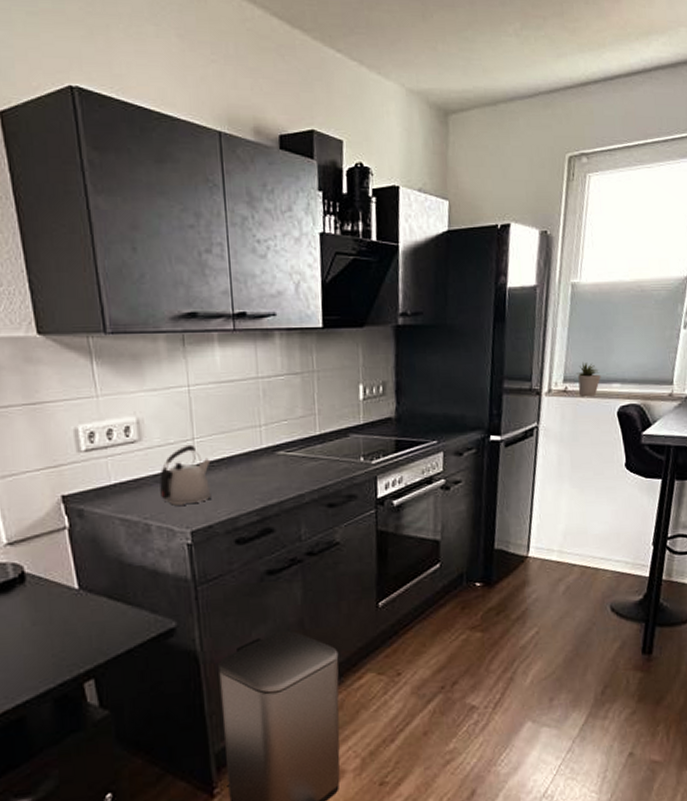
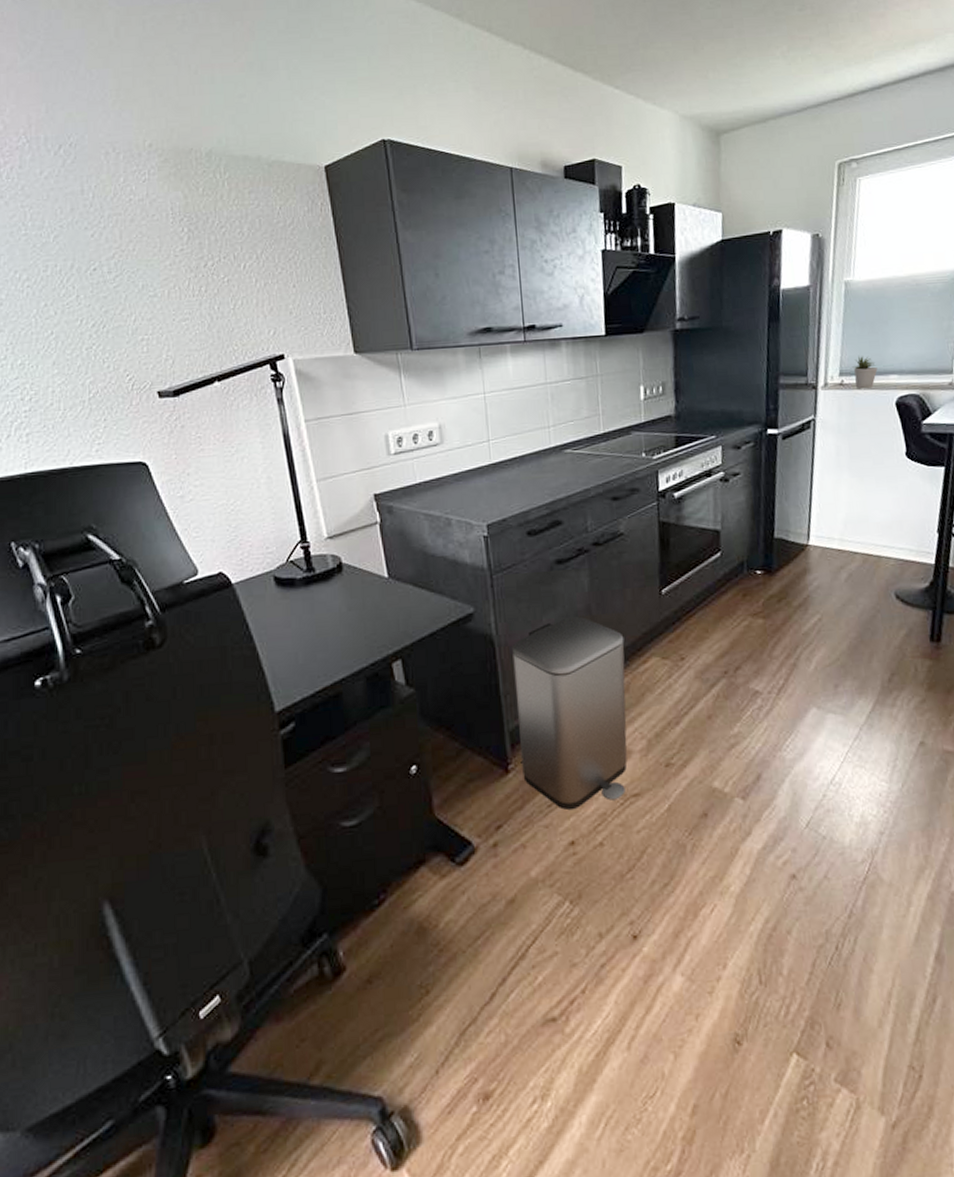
kettle: present [159,444,212,507] -> none [459,445,505,502]

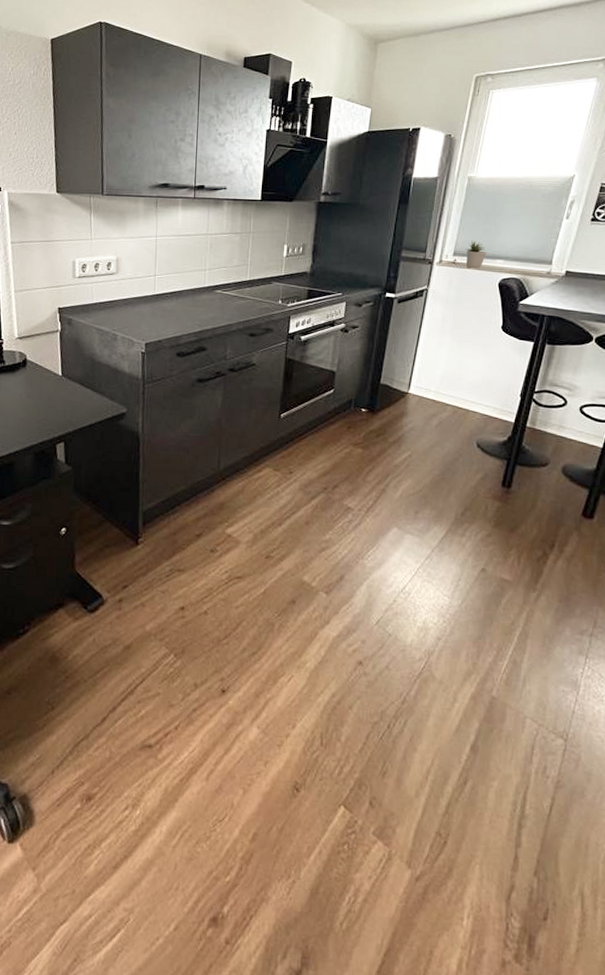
pedal bin: present [512,616,628,810] -> none [149,426,245,581]

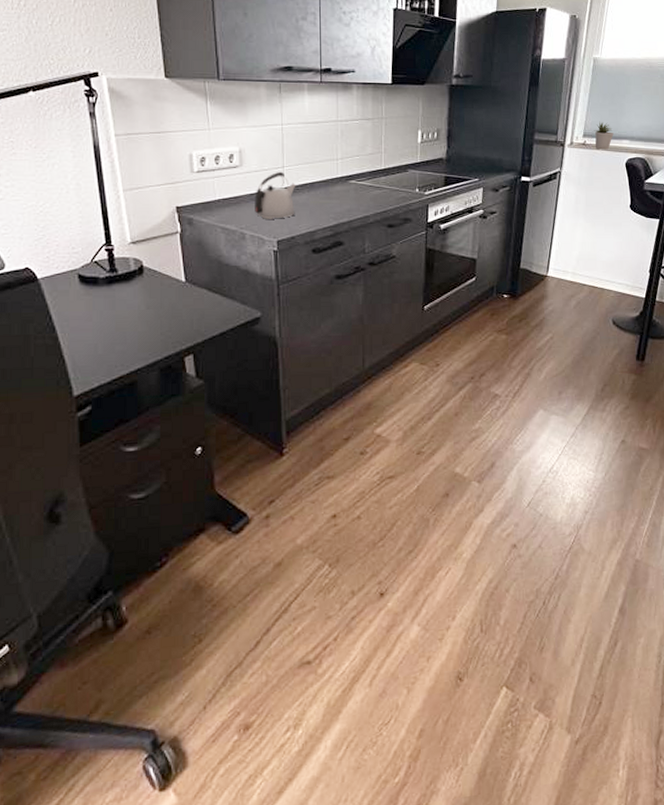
kettle: none [127,279,166,324] -> present [255,171,296,220]

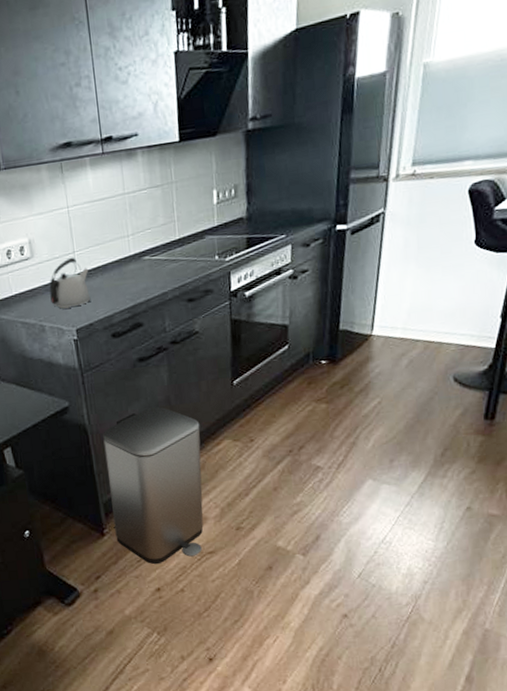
pedal bin: none [293,325,390,488] -> present [103,406,204,564]
potted plant: present [594,121,614,150] -> none [426,142,452,179]

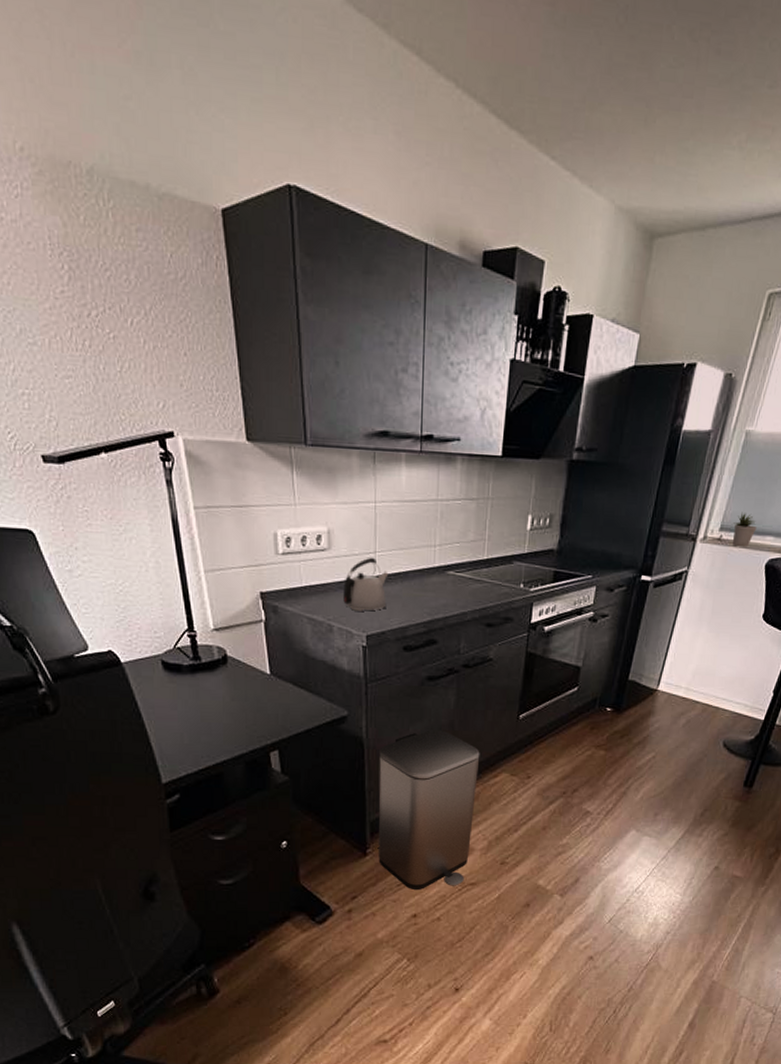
potted plant: none [426,142,452,179] -> present [733,511,757,547]

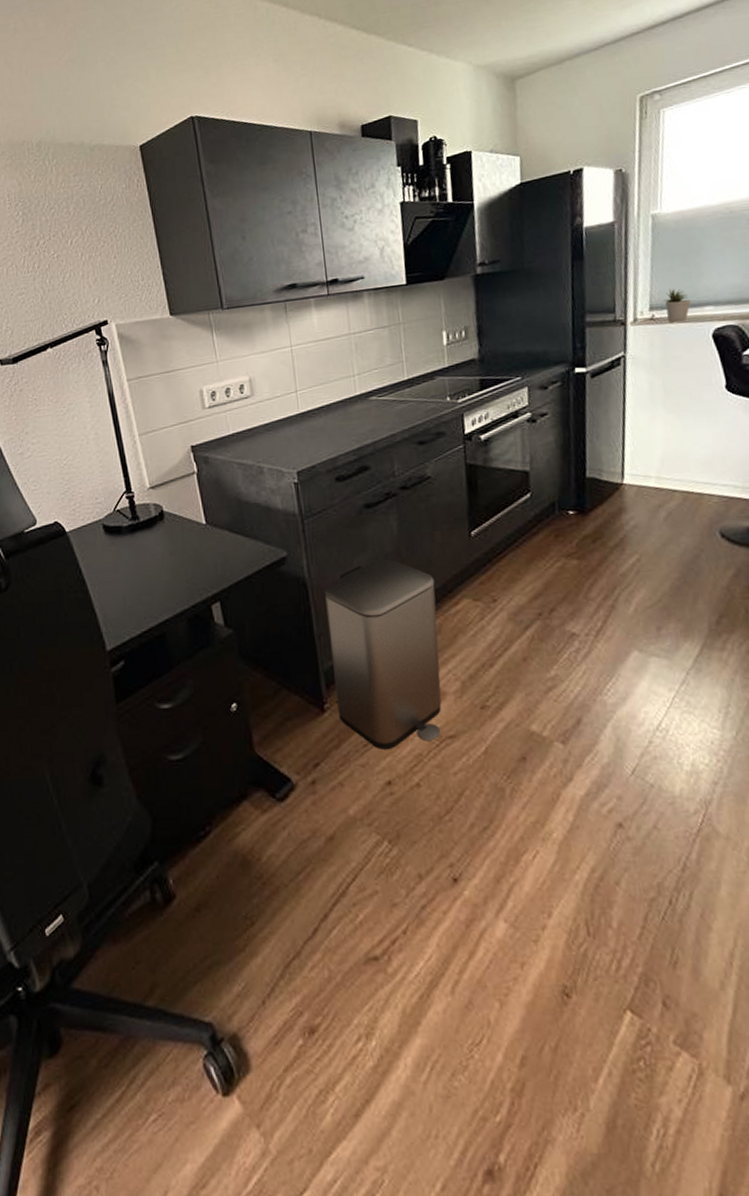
kettle: present [343,557,389,612] -> none [269,396,314,450]

